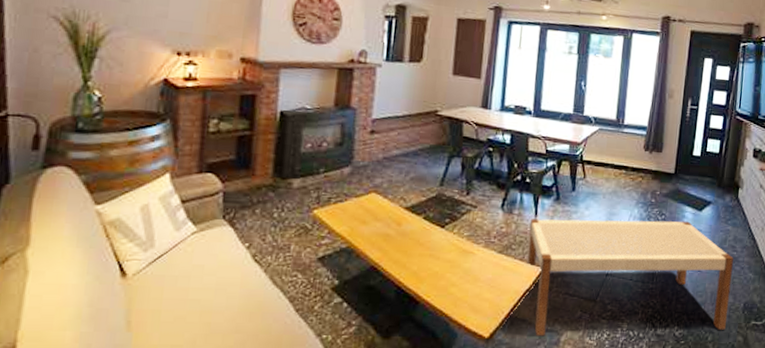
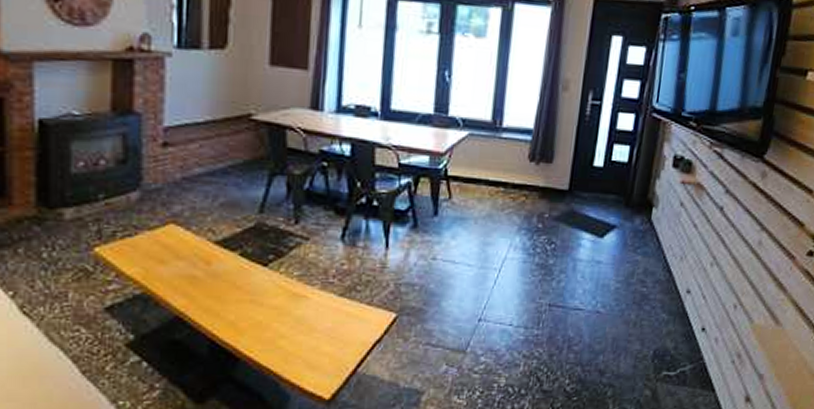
bench: present [527,218,733,336] -> none [376,250,642,396]

